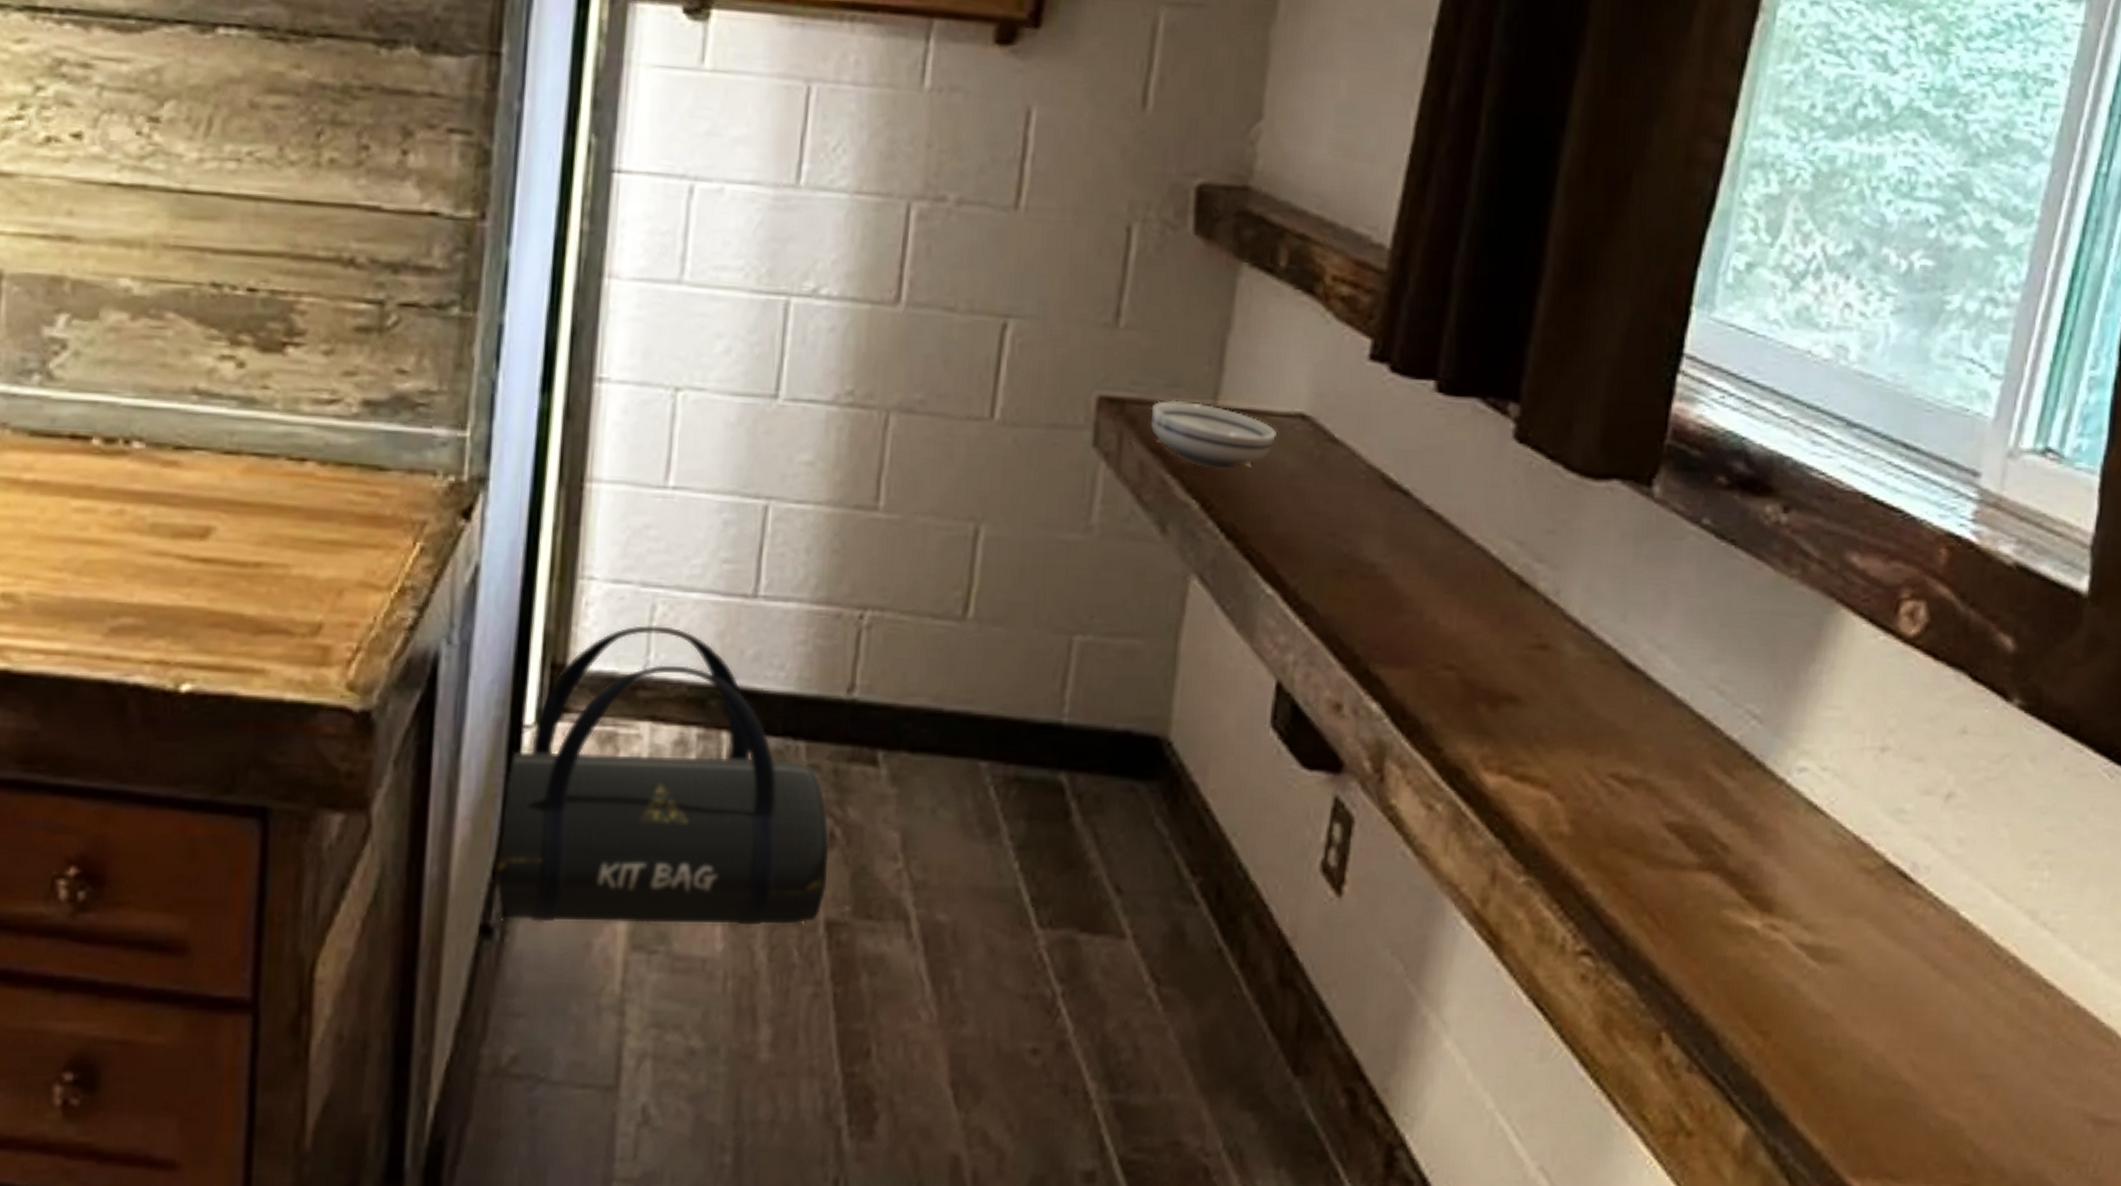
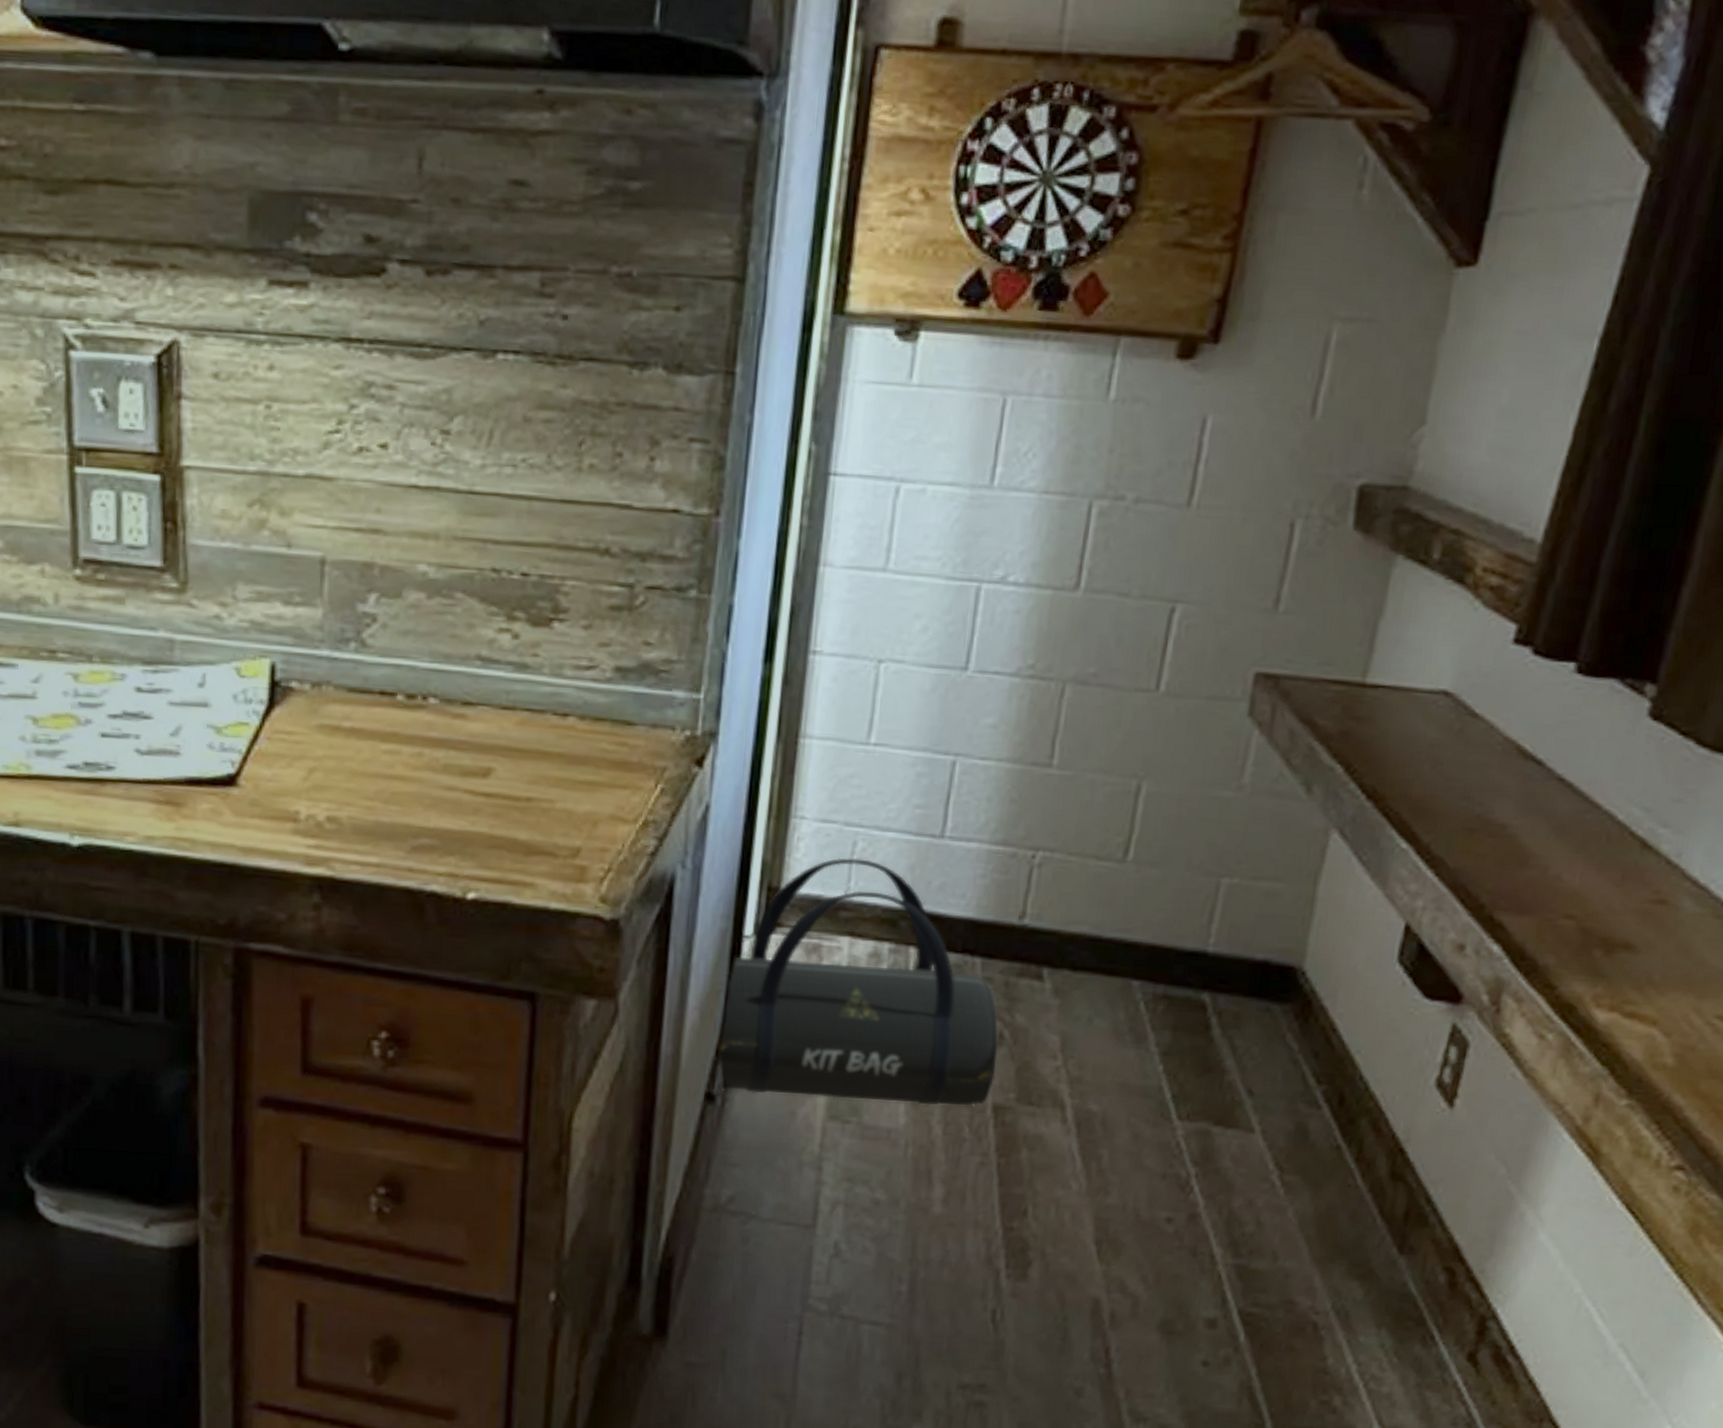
bowl: present [1150,400,1277,470] -> none [1301,676,1420,739]

